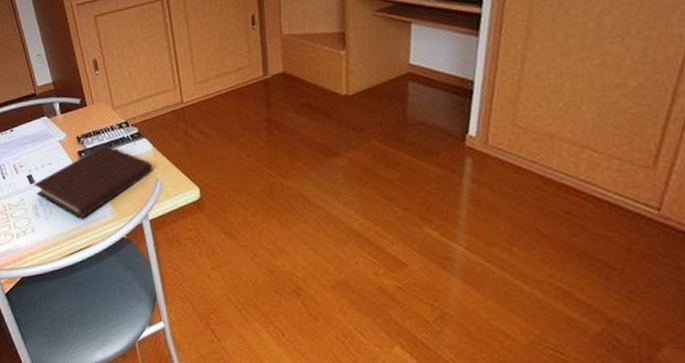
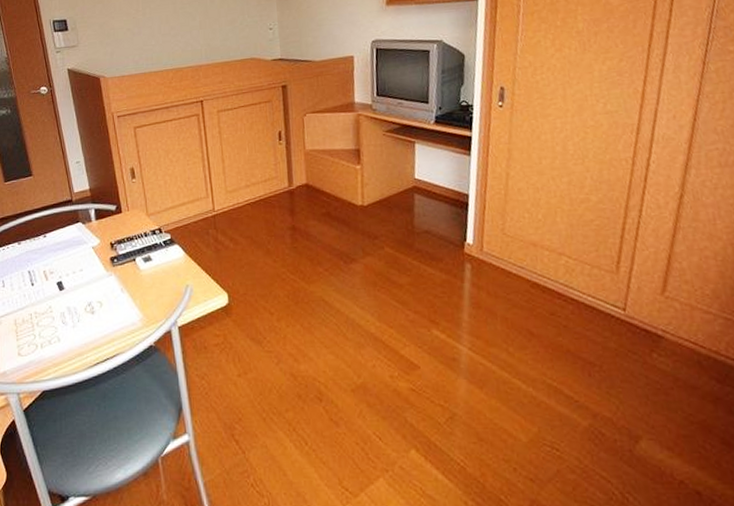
notebook: present [33,145,153,219] -> none [63,251,184,327]

